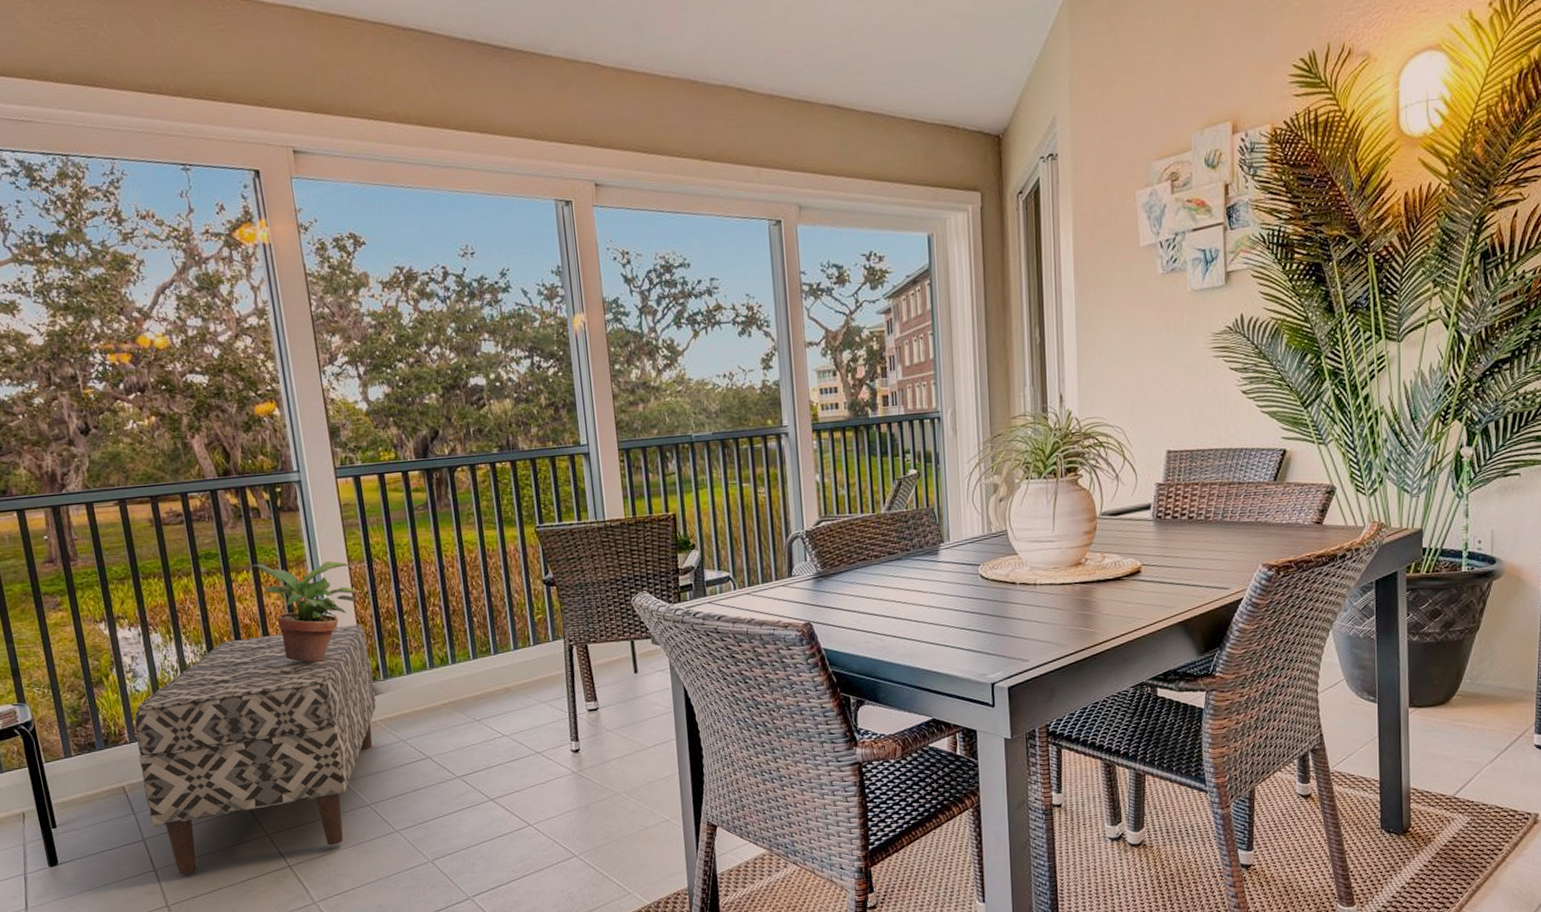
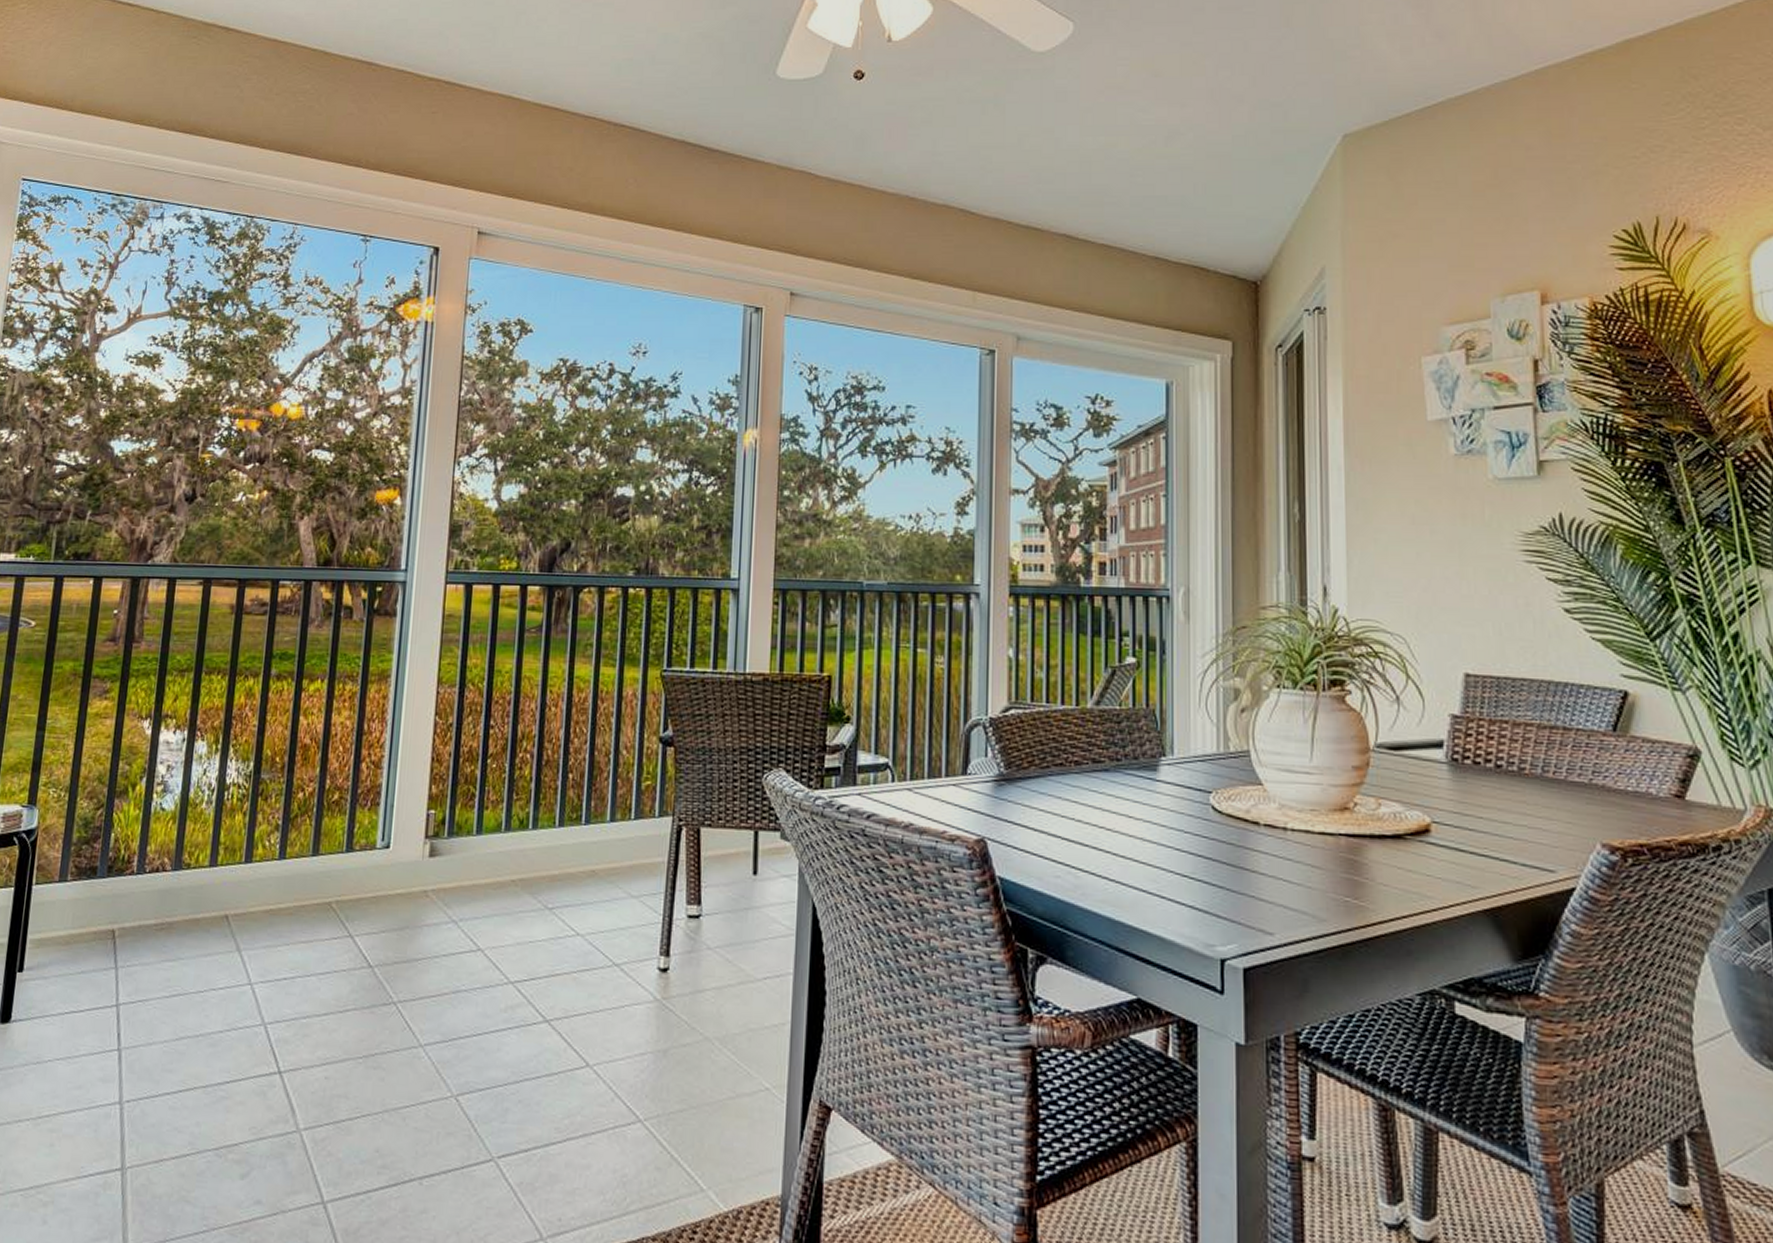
bench: present [134,623,376,874] -> none [131,761,439,1062]
potted plant: present [252,561,357,663] -> none [329,673,438,803]

